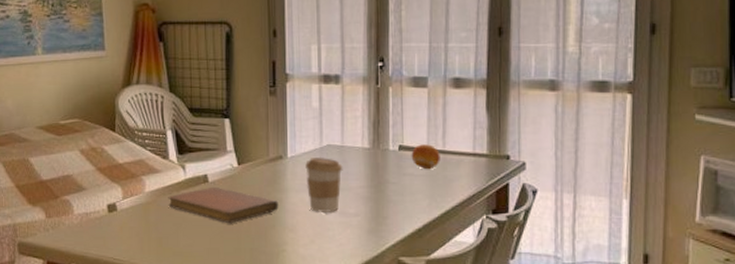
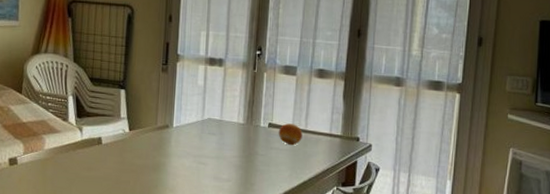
notebook: present [168,186,279,223] -> none [64,148,162,181]
coffee cup: present [305,156,343,212] -> none [188,128,220,177]

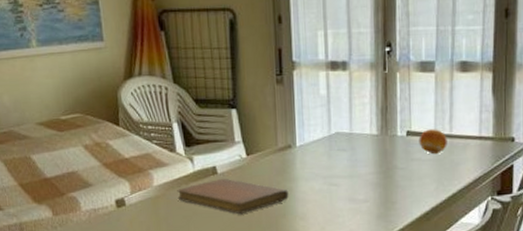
notebook: none [64,148,162,181] -> present [177,178,289,214]

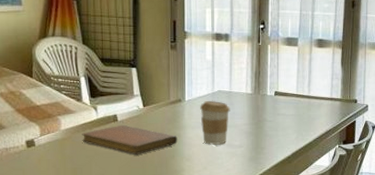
coffee cup: none [314,144,352,200] -> present [200,100,230,145]
fruit: present [419,129,447,155] -> none [284,91,306,111]

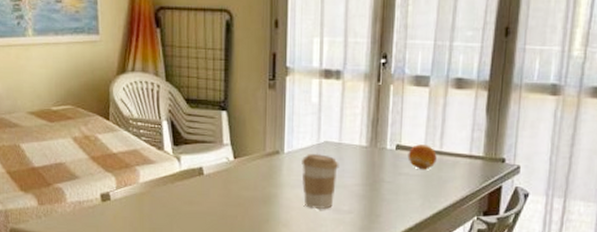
notebook: present [82,124,178,155] -> none [162,179,273,216]
fruit: none [284,91,306,111] -> present [408,144,437,170]

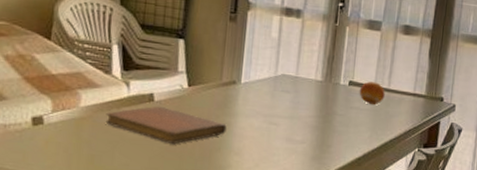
notebook: none [162,179,273,216] -> present [105,106,227,144]
coffee cup: present [302,153,339,209] -> none [257,85,295,139]

